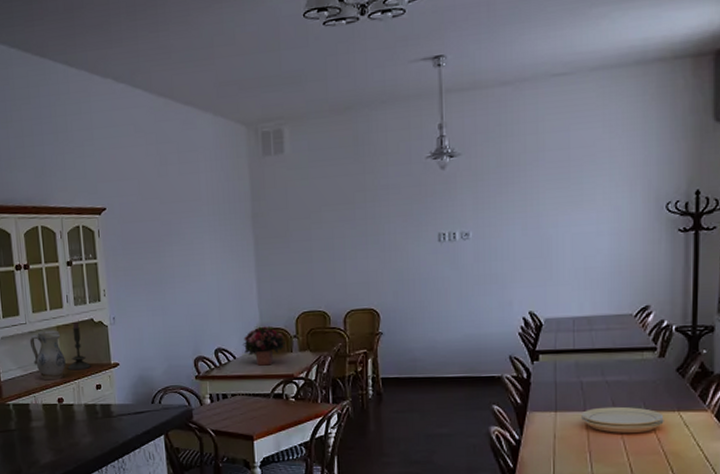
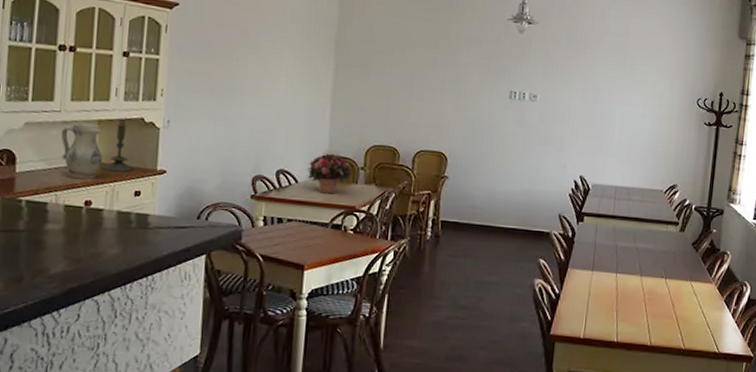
plate: present [581,406,664,434] -> none [613,270,679,298]

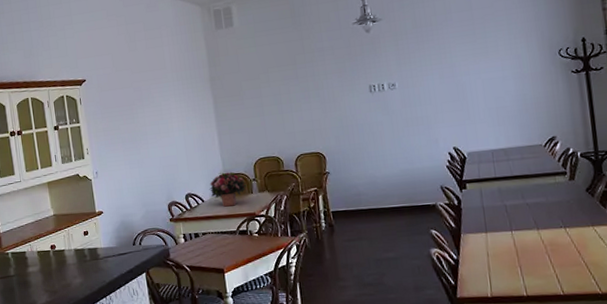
ceramic pitcher: present [60,122,103,180] -> none [24,186,57,230]
candle: present [104,117,133,173] -> none [59,176,79,220]

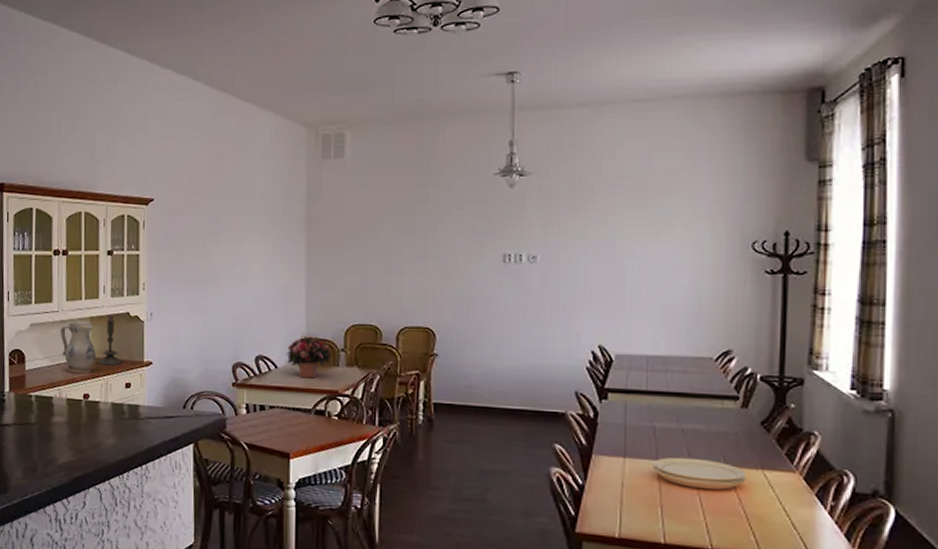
ceramic pitcher: none [24,186,57,230] -> present [60,321,96,374]
candle: none [59,176,79,220] -> present [98,312,122,366]
plate: none [509,225,582,249] -> present [653,457,746,490]

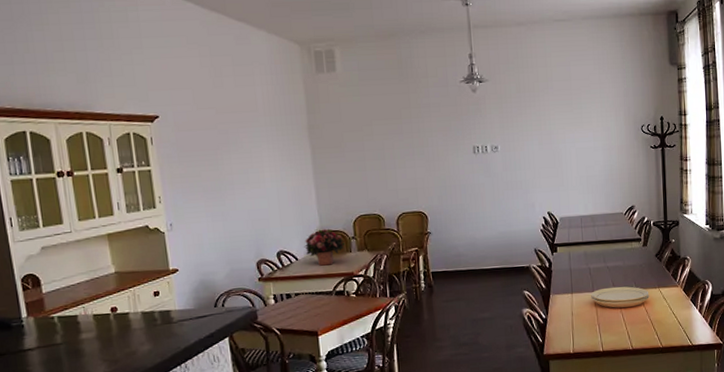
ceramic pitcher: present [60,321,96,374] -> none [75,238,119,290]
candle: present [98,312,122,366] -> none [122,227,148,279]

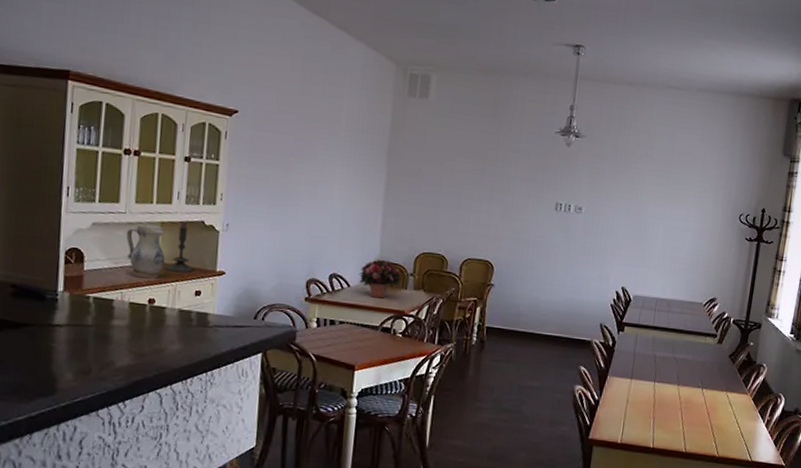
ceramic pitcher: none [75,238,119,290] -> present [126,224,165,279]
candle: none [122,227,148,279] -> present [167,219,194,273]
plate: present [591,286,649,308] -> none [651,380,715,407]

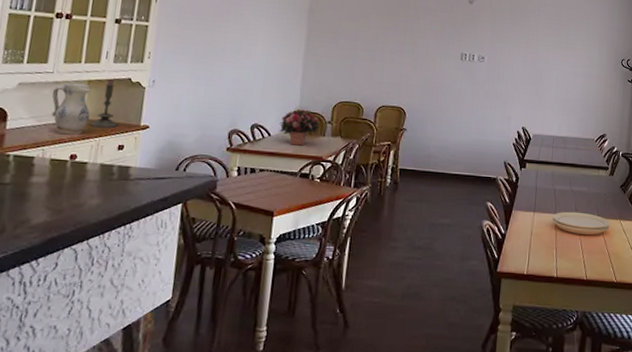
plate: none [651,380,715,407] -> present [552,211,610,236]

